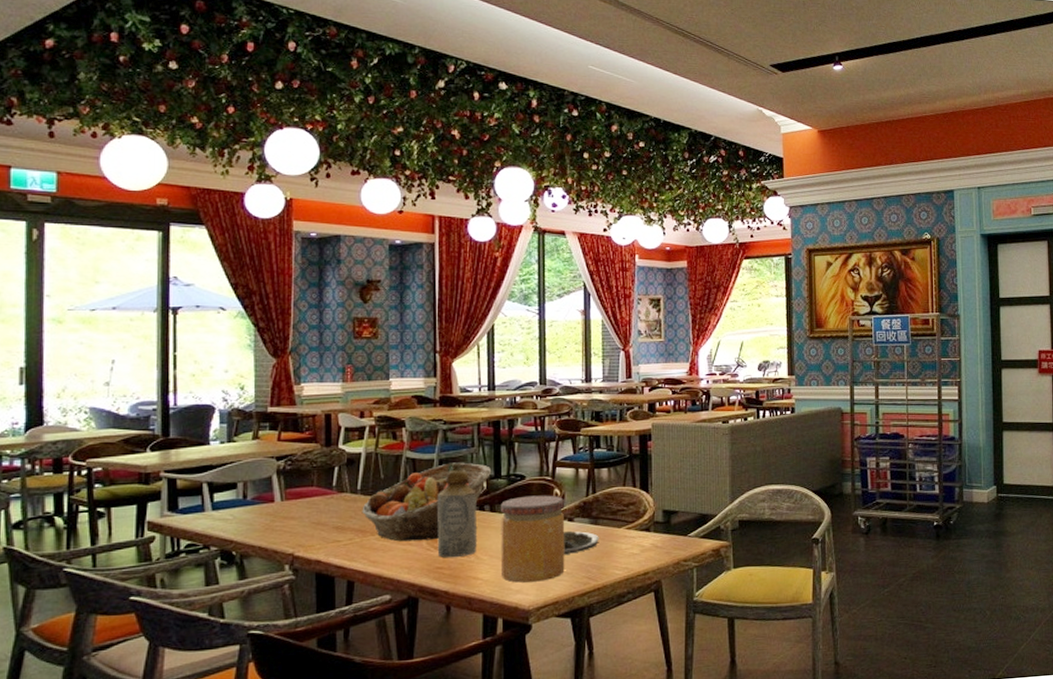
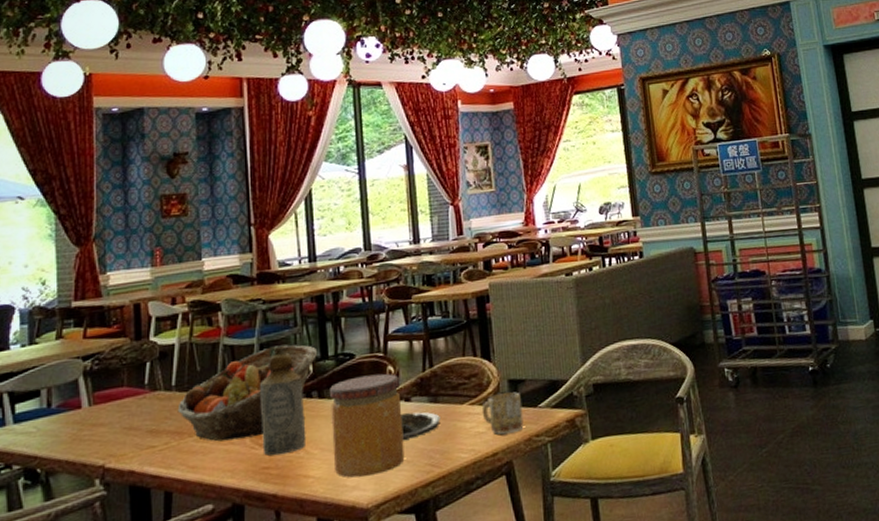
mug: none [637,521,674,557] -> present [481,392,524,434]

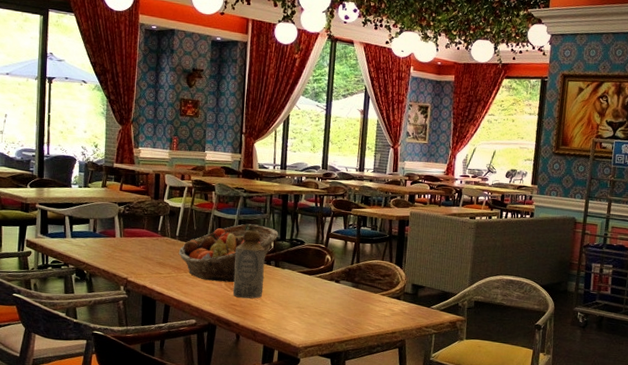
jar: present [330,373,405,478] -> none [280,257,334,327]
plate: present [401,412,441,440] -> none [329,290,359,309]
mug: present [481,392,524,434] -> none [389,292,420,321]

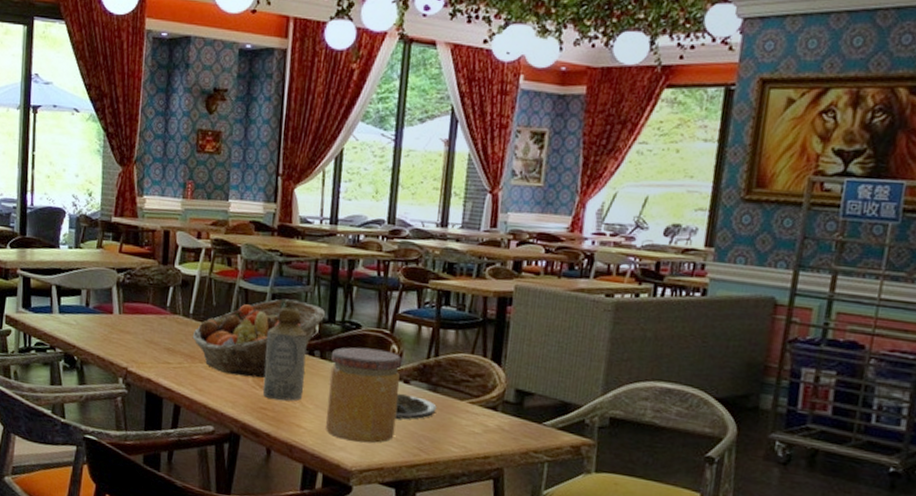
jar: none [280,257,334,327] -> present [326,347,402,443]
plate: none [329,290,359,309] -> present [395,393,437,420]

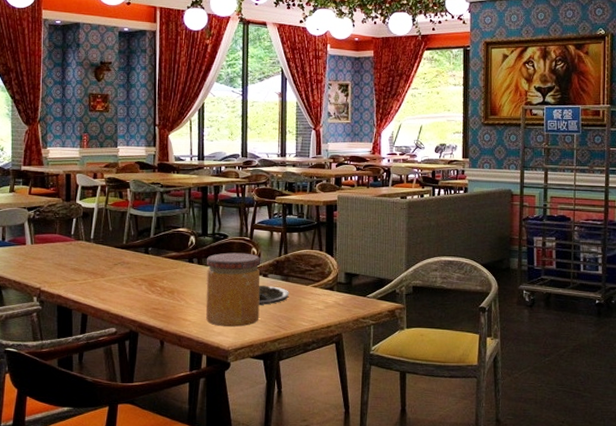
fruit basket: present [192,298,326,379] -> none [94,220,200,285]
bottle: present [263,307,308,401] -> none [154,227,187,301]

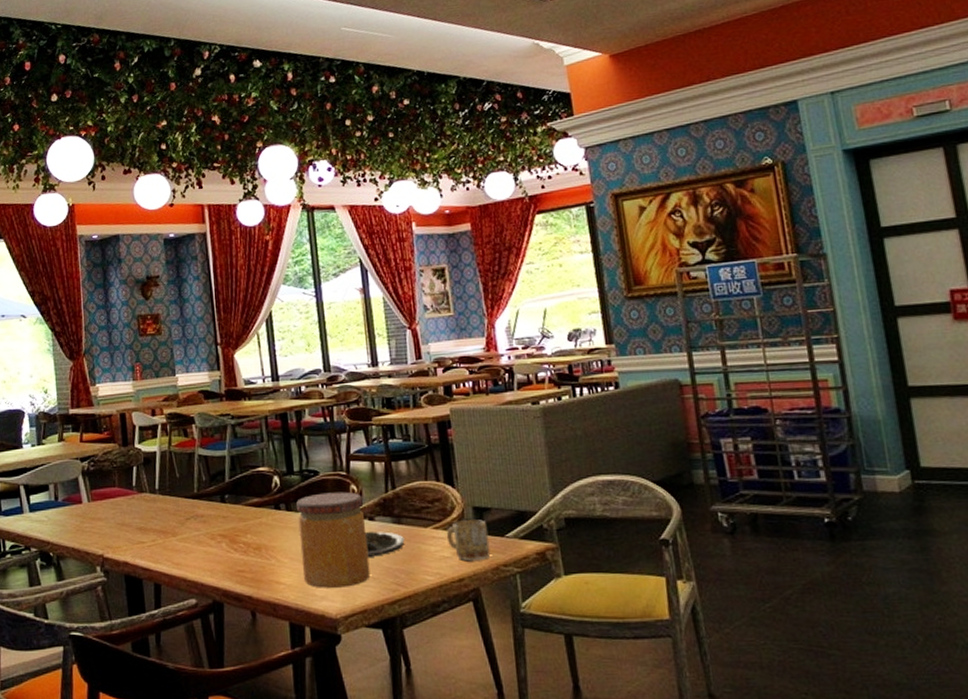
mug: none [322,282,354,313] -> present [446,519,491,560]

